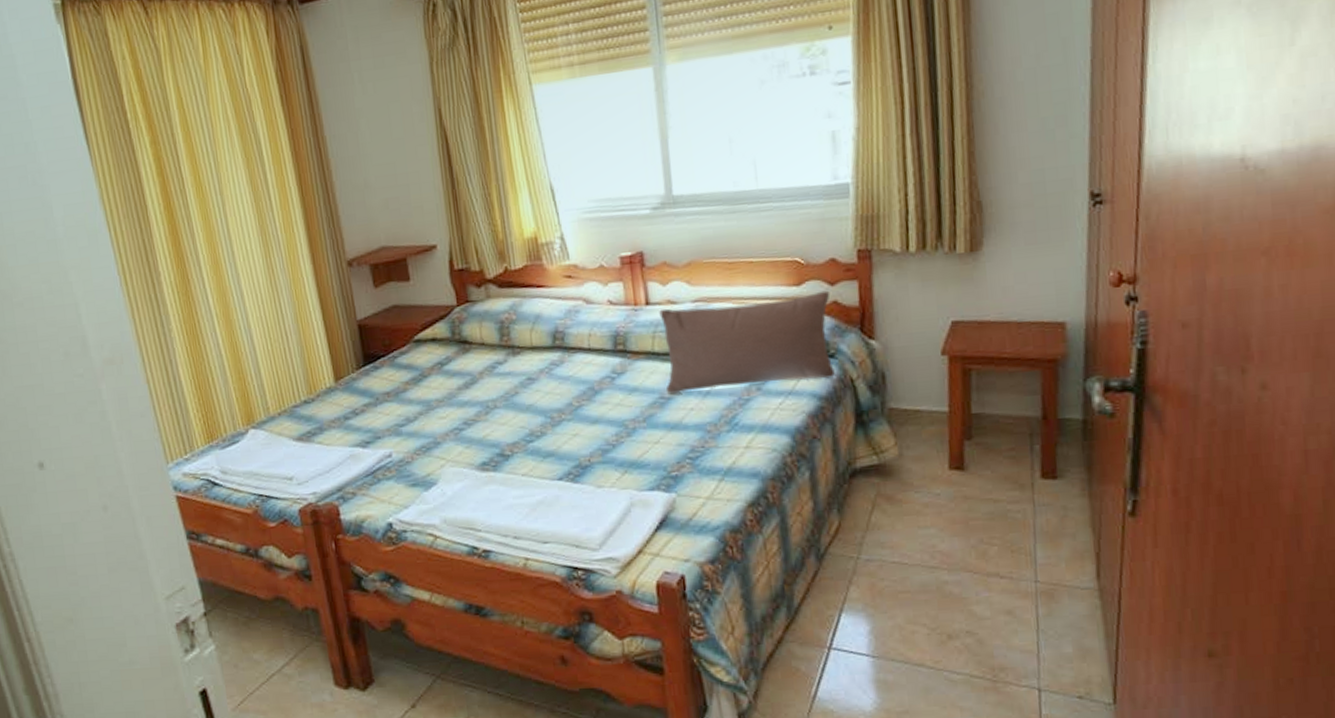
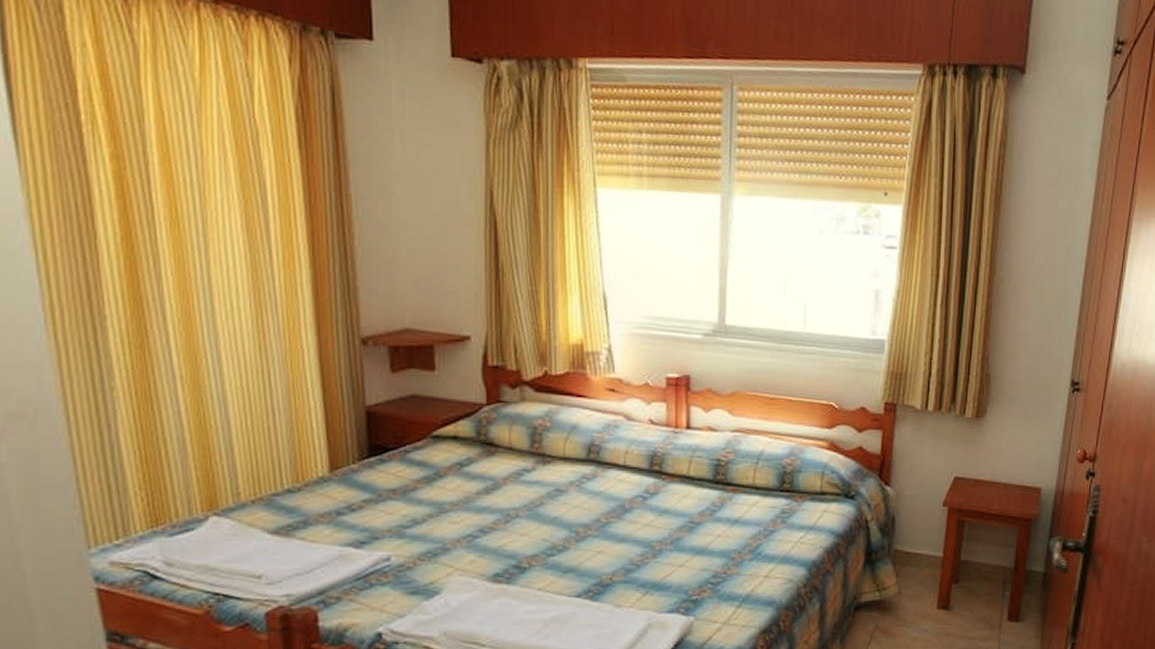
pillow: present [659,290,835,393] -> none [697,434,857,518]

